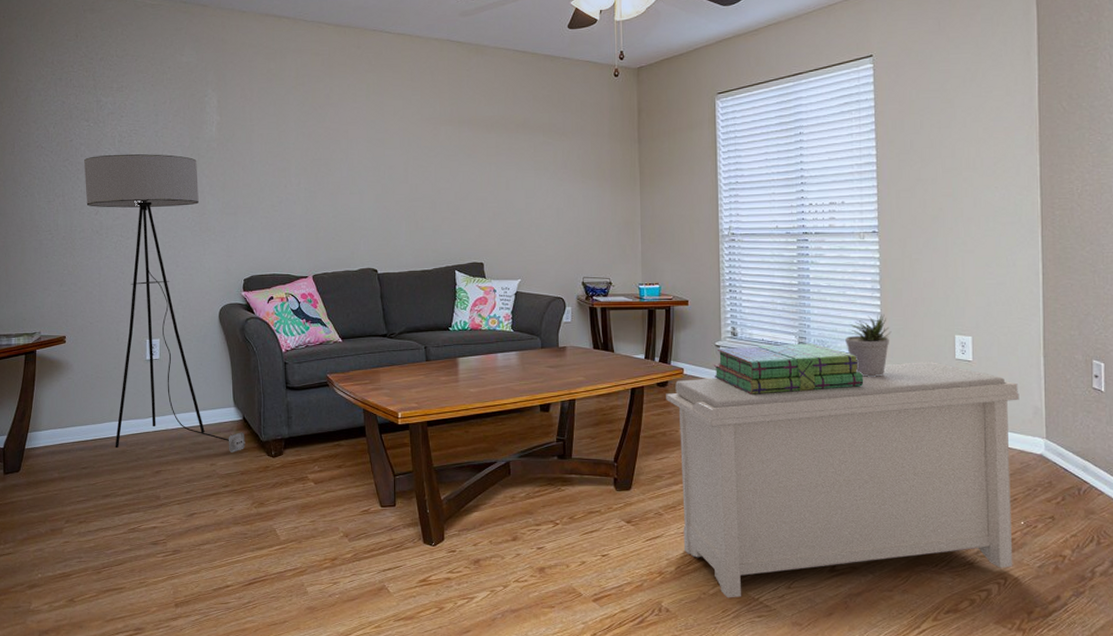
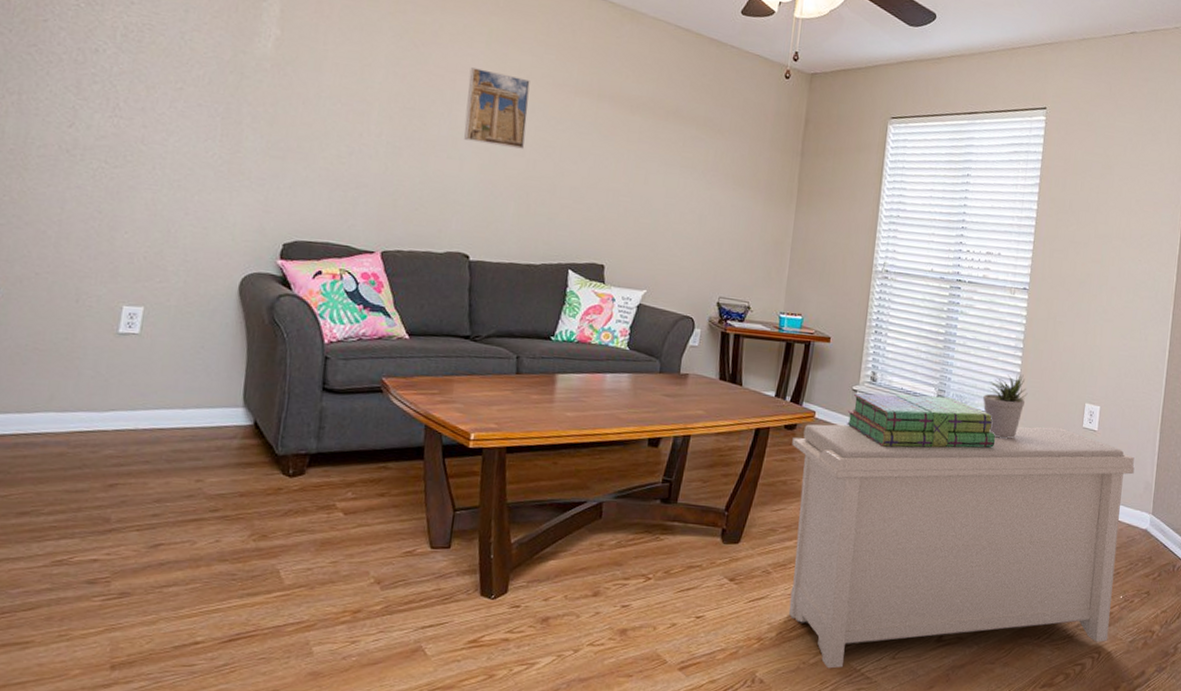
floor lamp: present [84,153,245,453] -> none [48,48,254,467]
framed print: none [357,117,407,178] -> present [464,67,530,149]

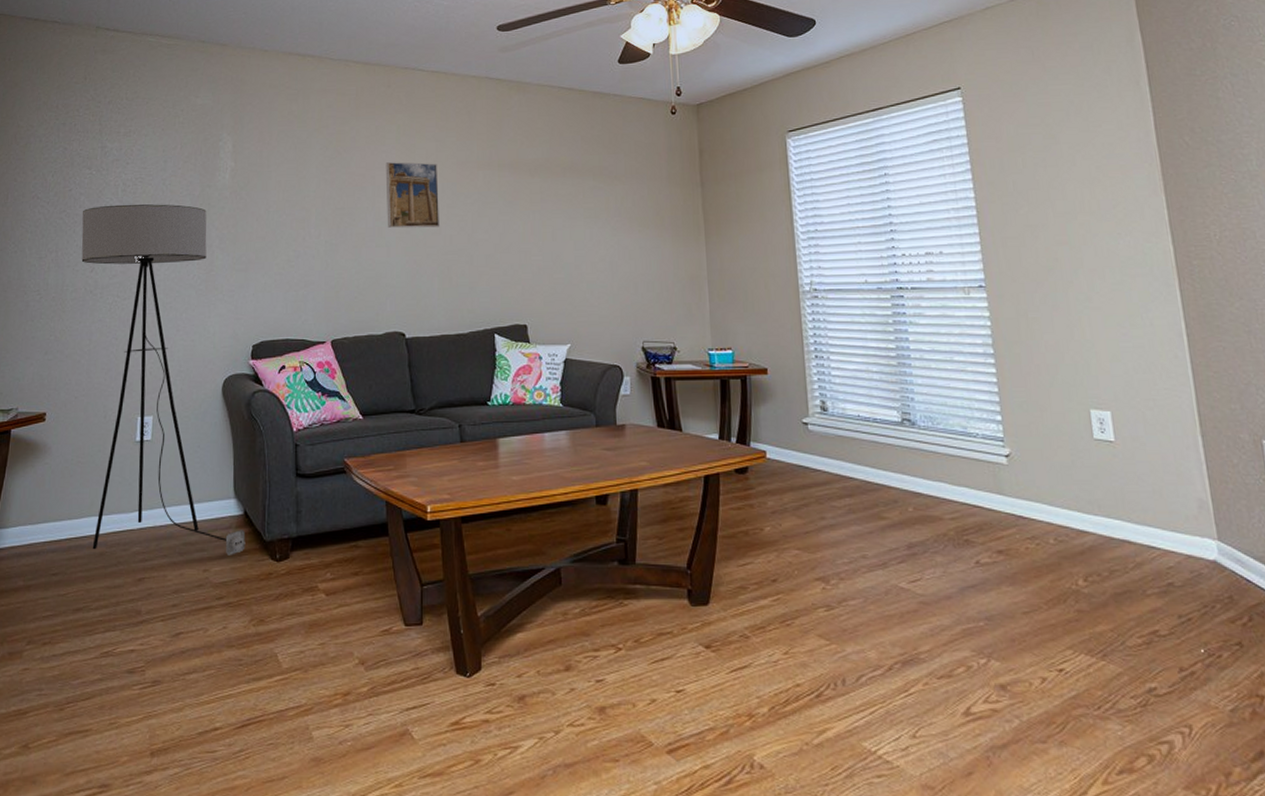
floor lamp: none [48,48,254,467] -> present [81,204,246,555]
bench: present [788,424,1135,669] -> none [746,441,1198,751]
stack of books: present [847,393,996,448] -> none [801,420,985,483]
potted plant: present [983,374,1028,439] -> none [958,384,1013,461]

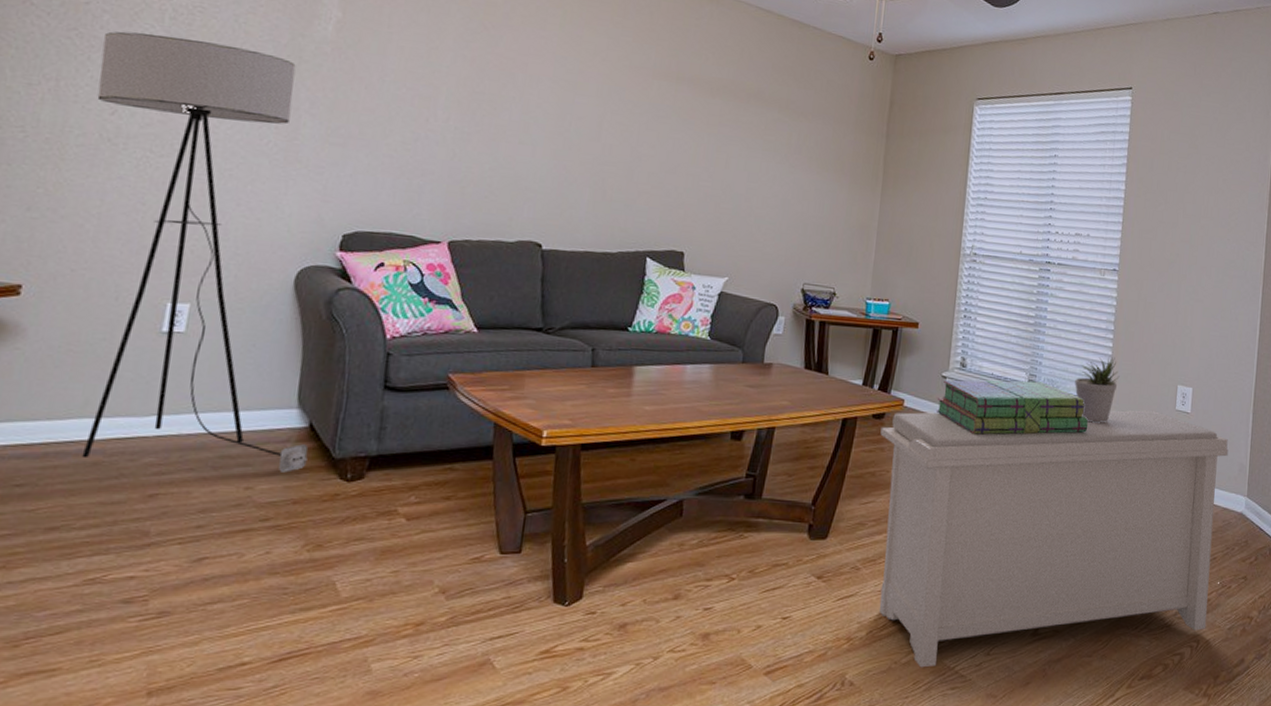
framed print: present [385,162,440,228] -> none [537,50,606,133]
bench: none [746,441,1198,751] -> present [878,409,1228,668]
stack of books: none [801,420,985,483] -> present [937,379,1089,435]
potted plant: none [958,384,1013,461] -> present [1075,357,1120,423]

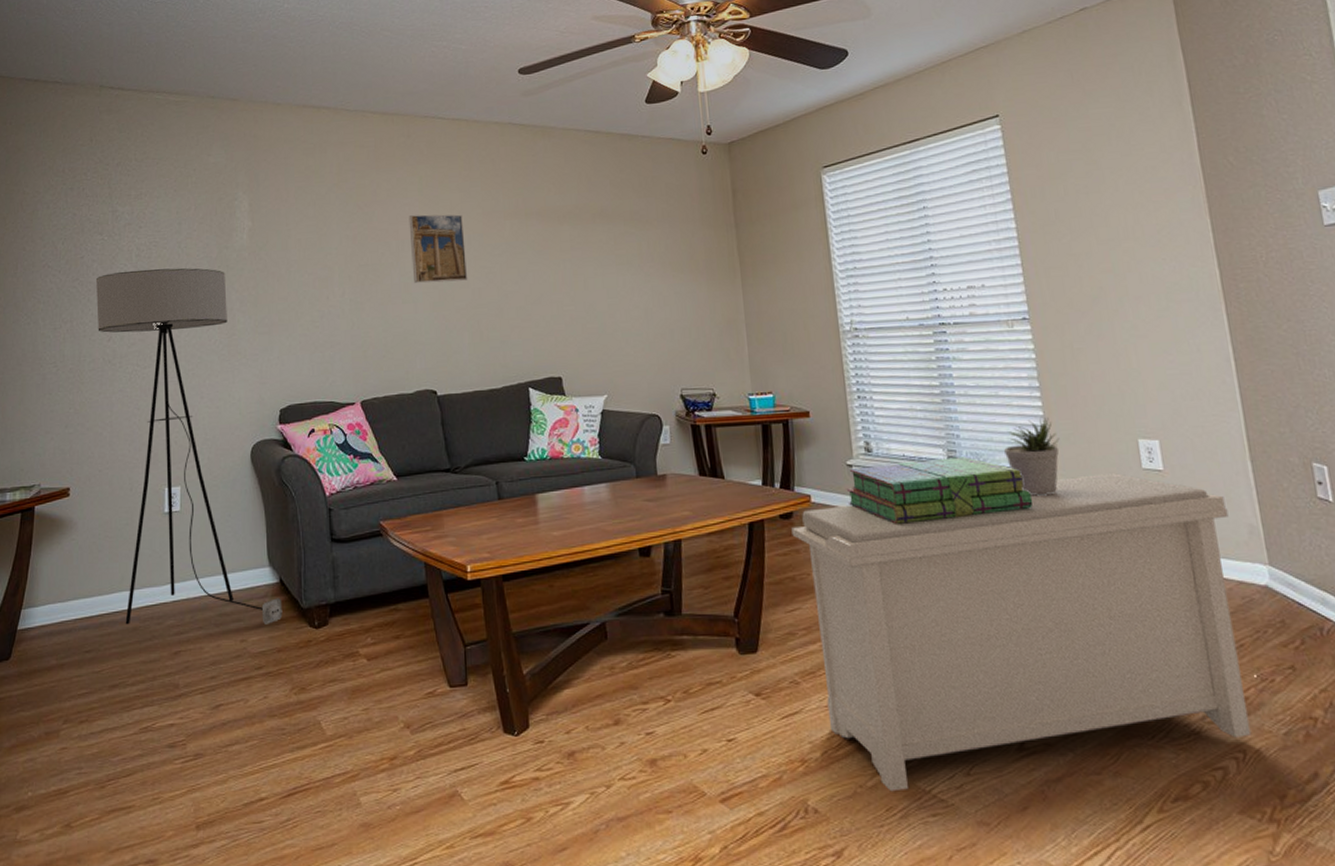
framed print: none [537,50,606,133] -> present [408,214,468,283]

